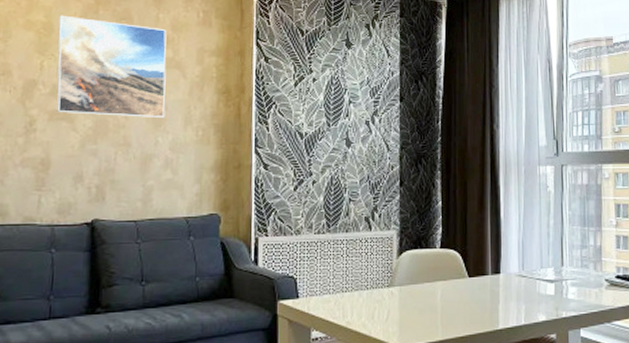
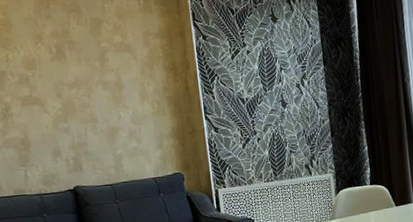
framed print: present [57,15,167,119] -> none [15,11,123,99]

